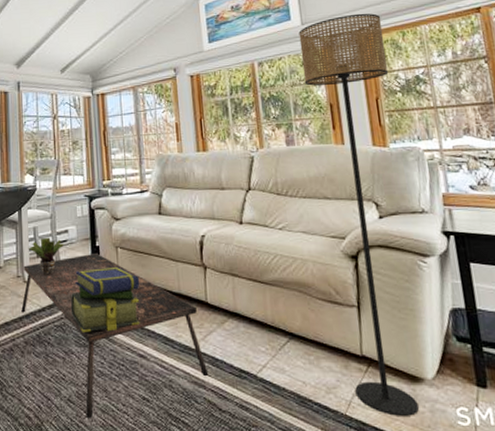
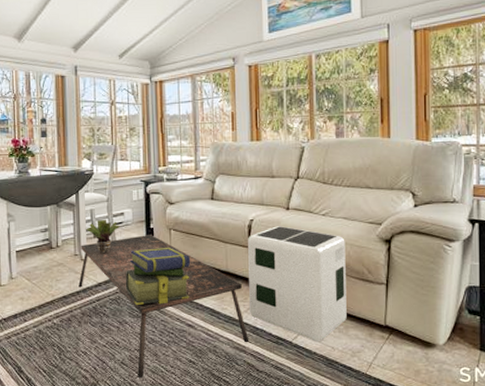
air purifier: none [200,242,317,376] -> present [248,226,347,342]
floor lamp: present [298,13,419,416] -> none [357,8,439,375]

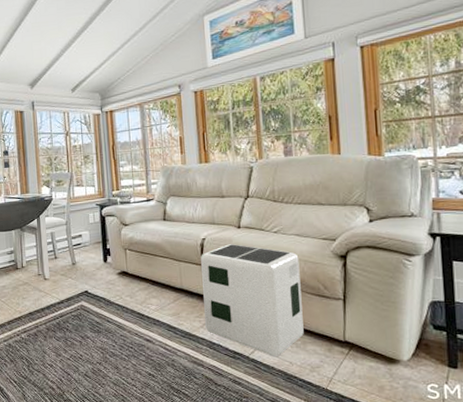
coffee table: present [78,234,249,379] -> none [43,254,207,390]
potted plant: present [85,219,121,254] -> none [47,241,79,273]
stack of books: present [125,247,191,305] -> none [85,266,147,321]

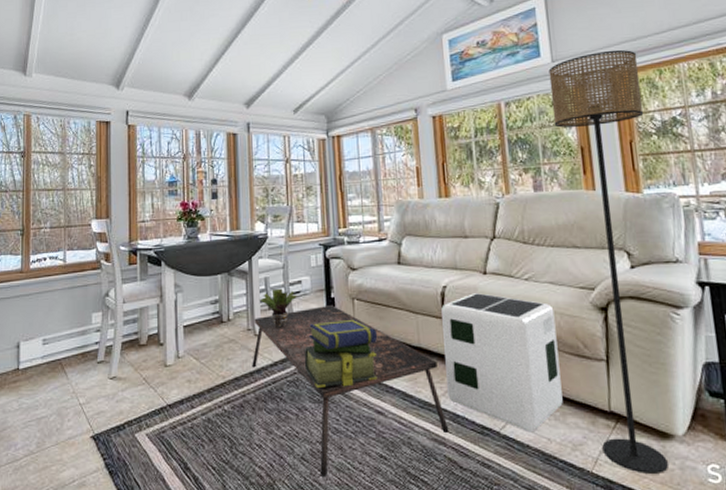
coffee table: none [43,254,207,390] -> present [252,304,449,478]
potted plant: none [47,241,79,273] -> present [259,288,298,328]
stack of books: none [85,266,147,321] -> present [304,319,378,388]
floor lamp: none [301,24,393,391] -> present [548,49,668,474]

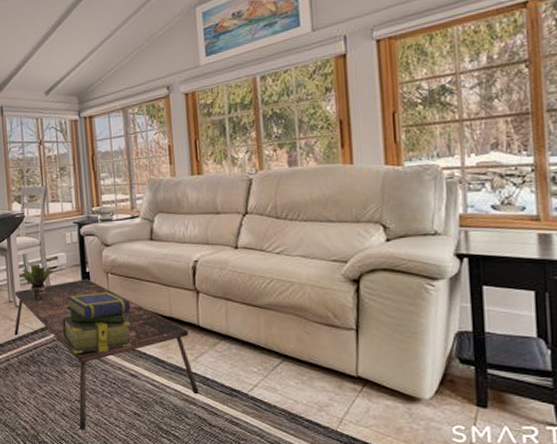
air purifier: present [441,293,563,433] -> none [193,267,311,395]
floor lamp: present [548,49,668,474] -> none [308,14,413,433]

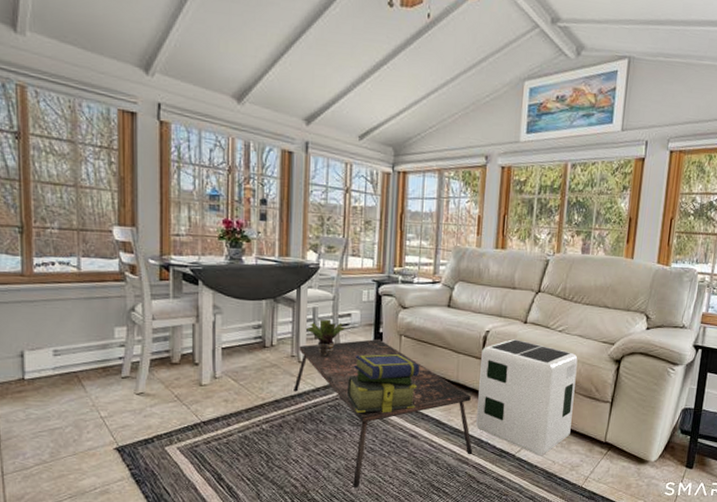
air purifier: none [193,267,311,395] -> present [476,339,578,456]

